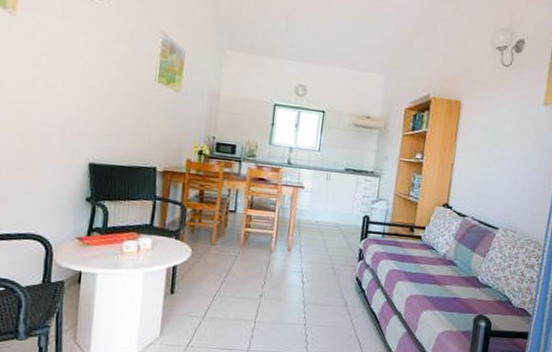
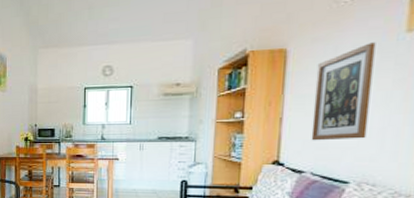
wall art: none [474,108,524,191] -> present [311,42,376,141]

